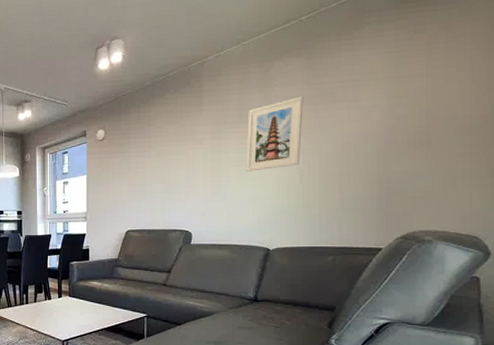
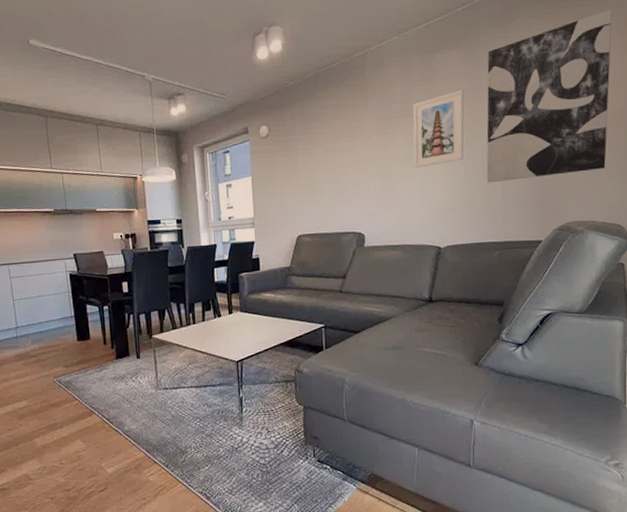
wall art: none [323,11,480,189] -> present [486,8,612,183]

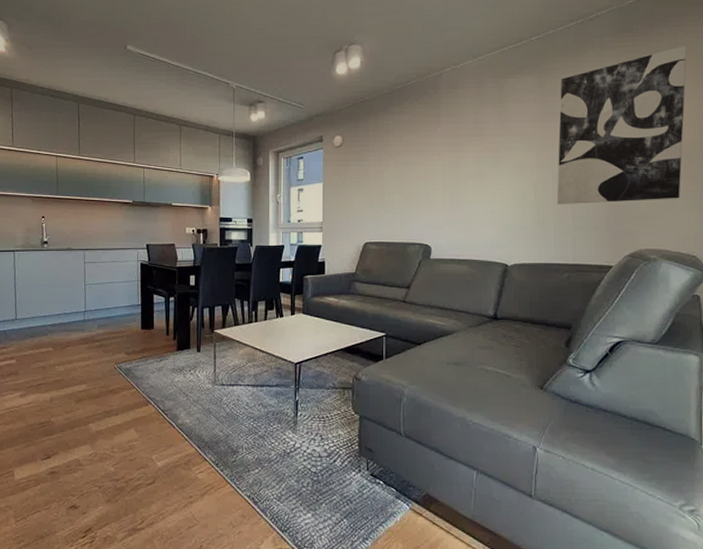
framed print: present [412,89,464,168] -> none [483,113,536,185]

